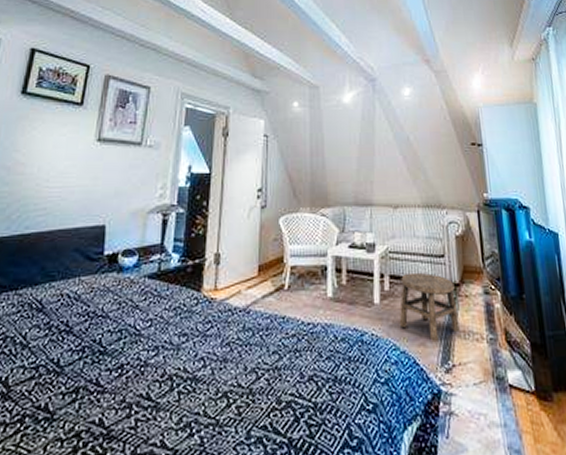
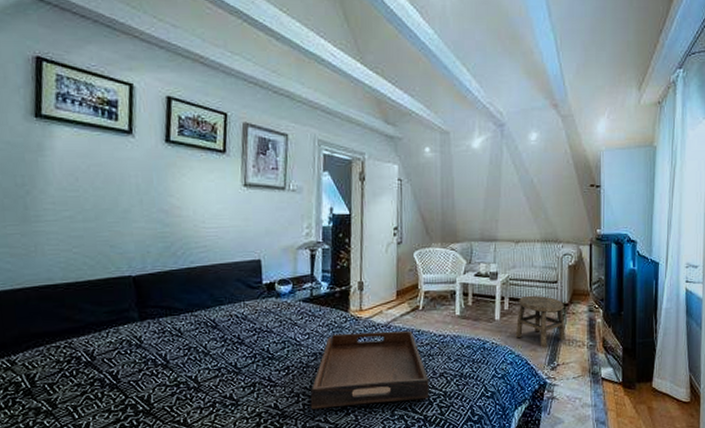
serving tray: none [144,316,296,427] -> present [310,330,429,409]

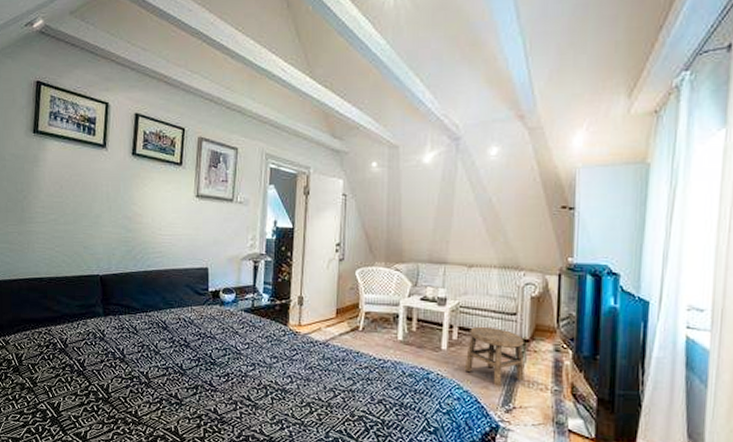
serving tray: present [310,330,429,409] -> none [247,346,366,425]

